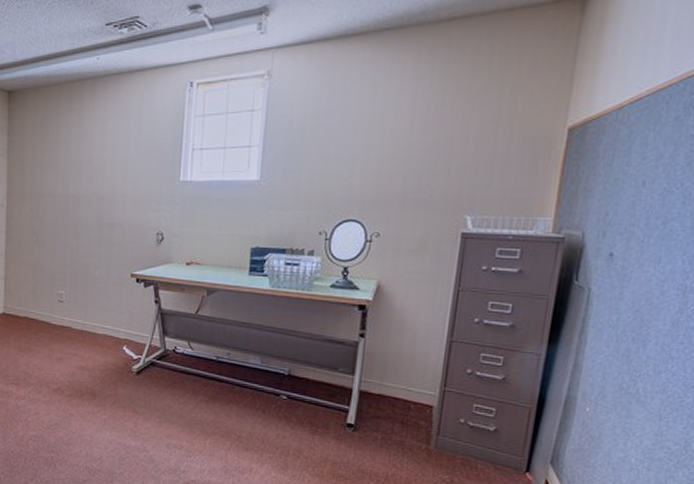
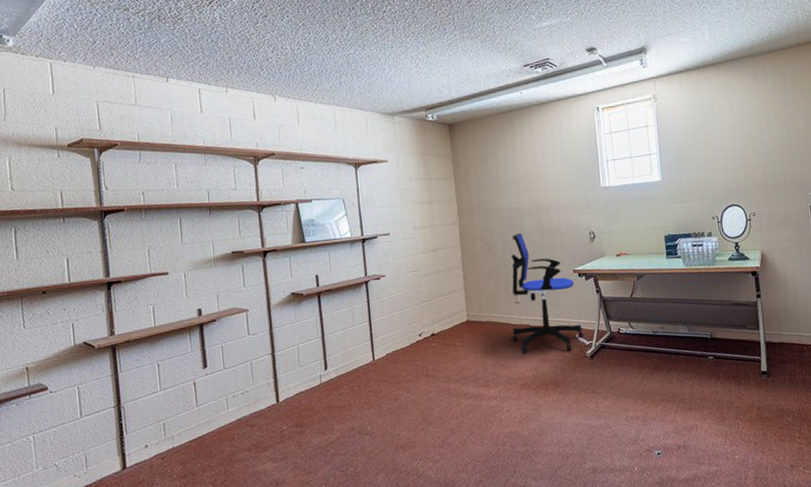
office chair: none [49,225,133,362] -> present [511,233,584,353]

